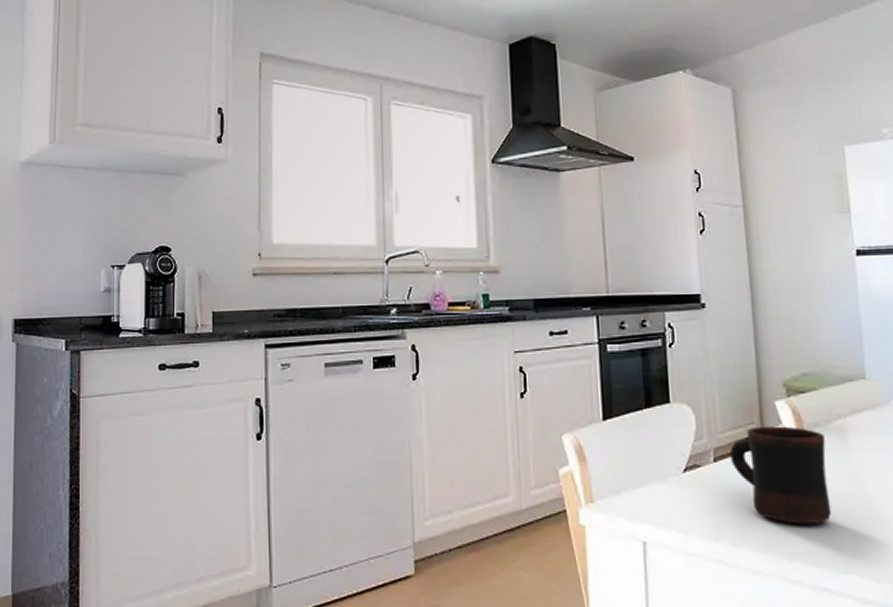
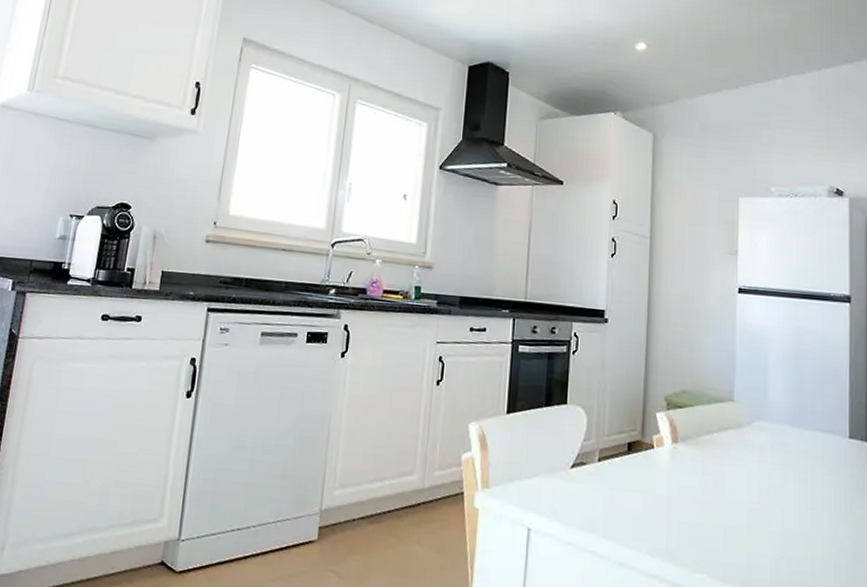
mug: present [729,426,832,525] -> none [612,433,694,527]

